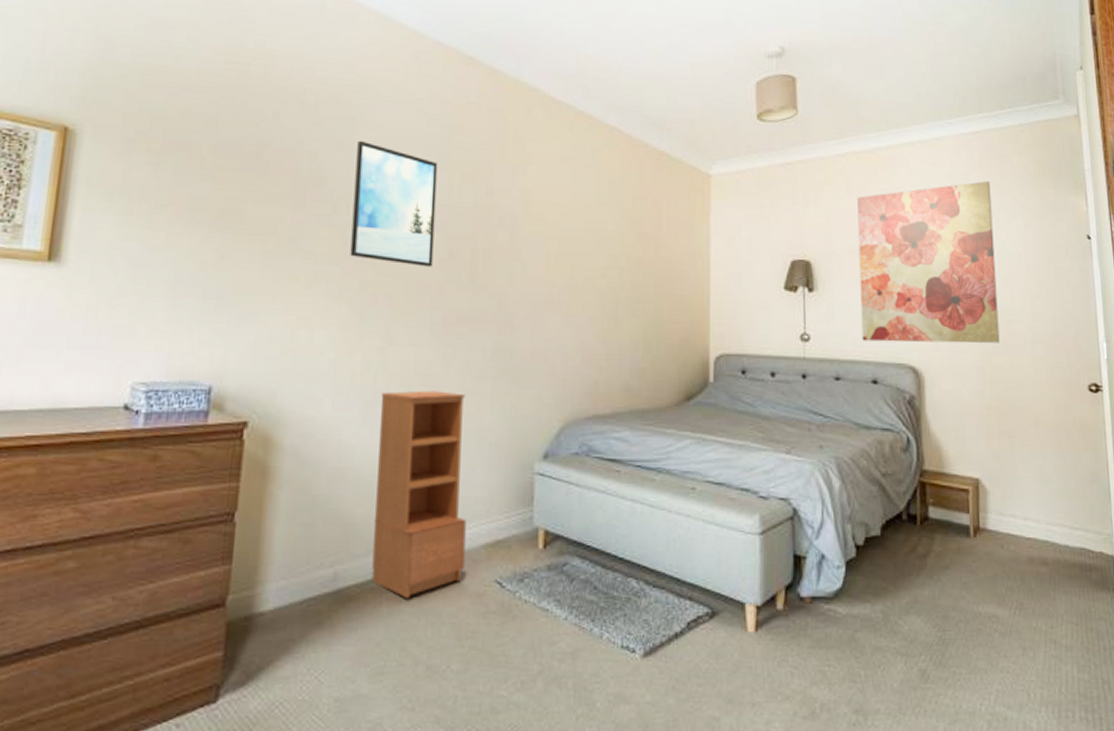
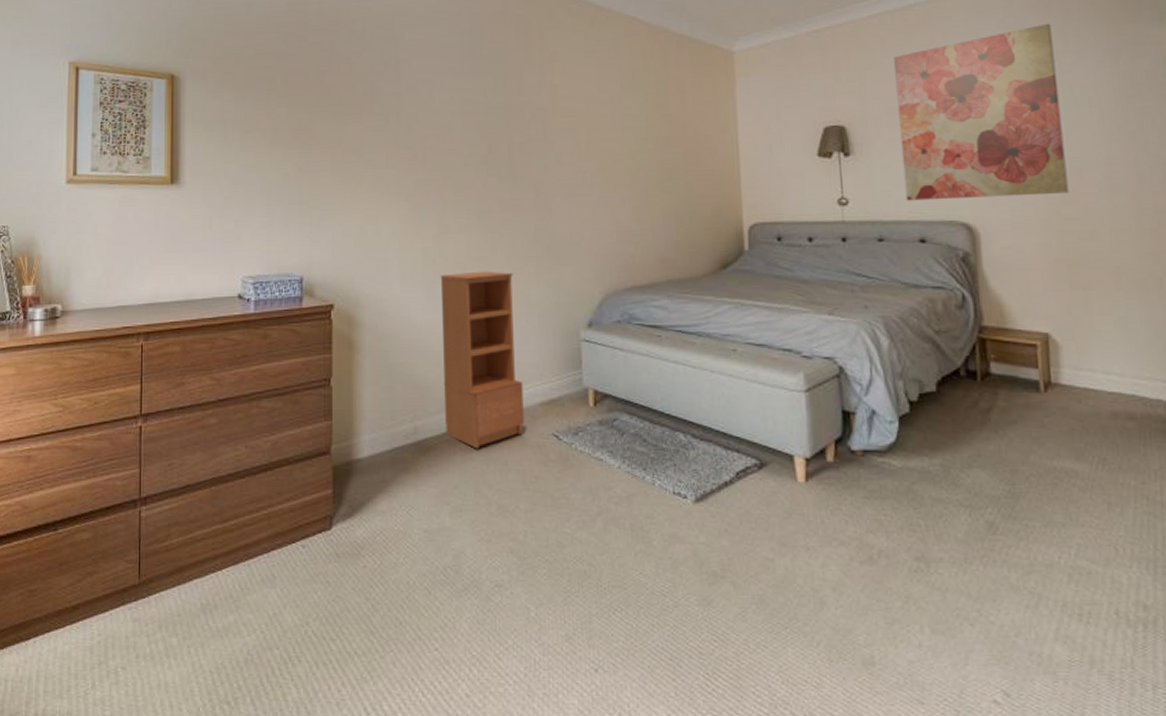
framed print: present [350,140,438,267] -> none [401,57,475,164]

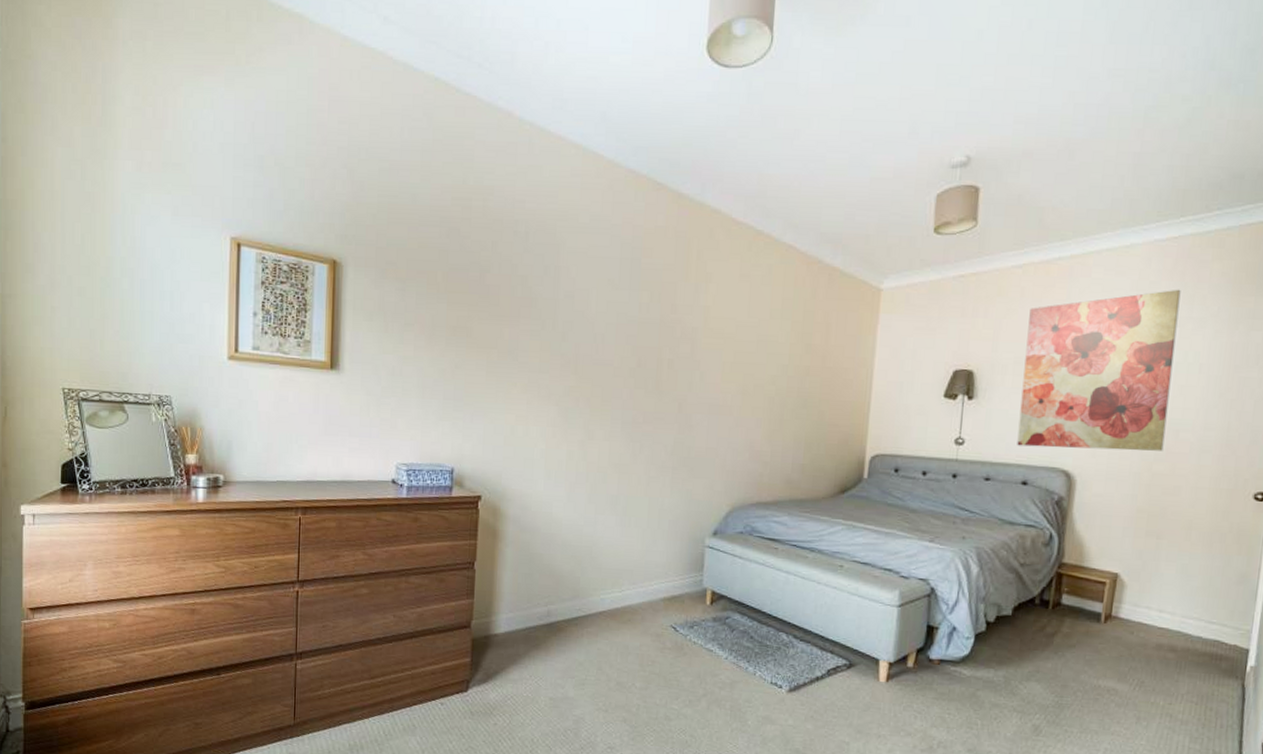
bookcase: present [440,271,524,449] -> none [576,476,650,634]

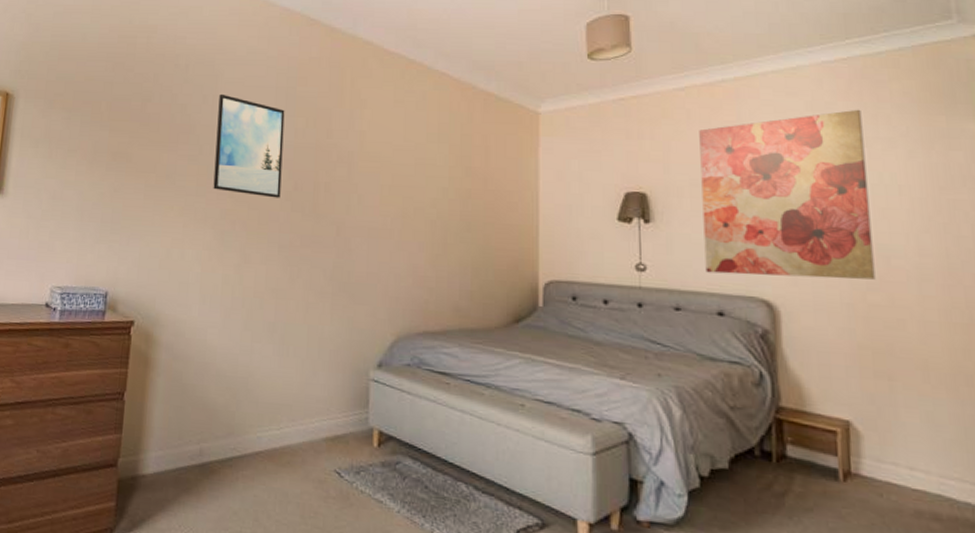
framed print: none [556,264,629,375] -> present [213,93,285,198]

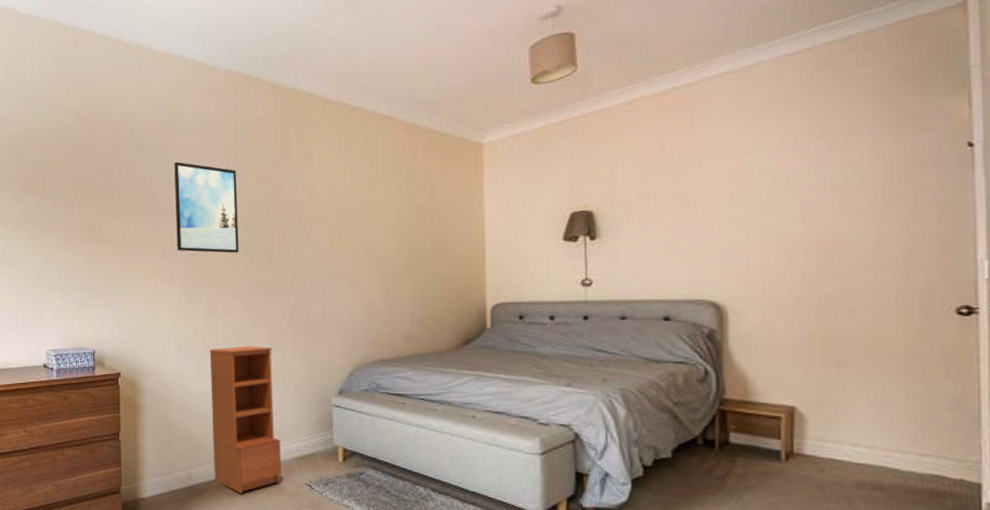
bookcase: none [230,302,309,478] -> present [209,346,282,494]
wall art: present [699,109,876,280] -> none [648,100,830,281]

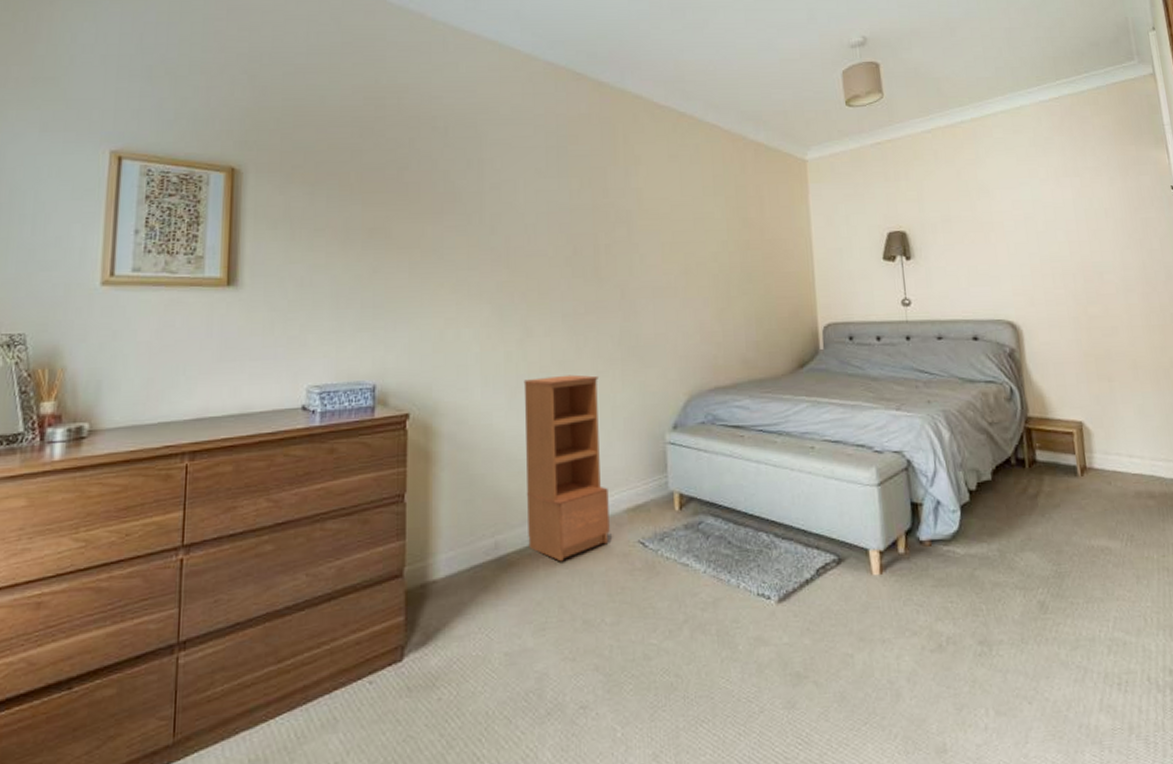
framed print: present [174,161,239,253] -> none [485,157,560,265]

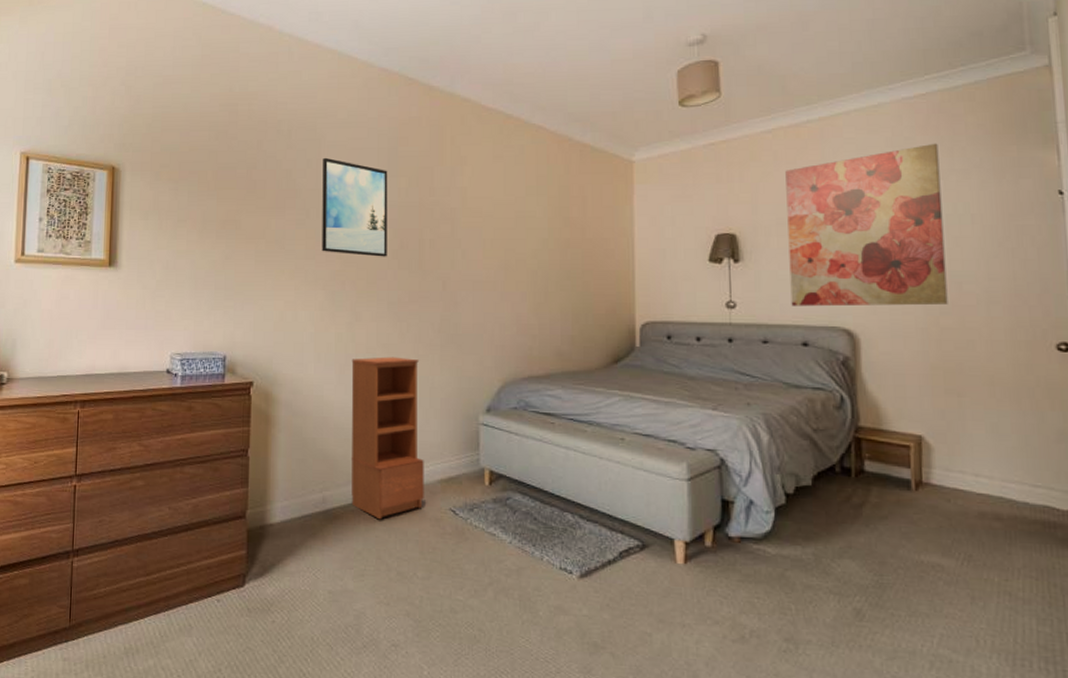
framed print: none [485,157,560,265] -> present [322,157,388,257]
wall art: none [946,143,1093,302] -> present [785,143,948,307]

